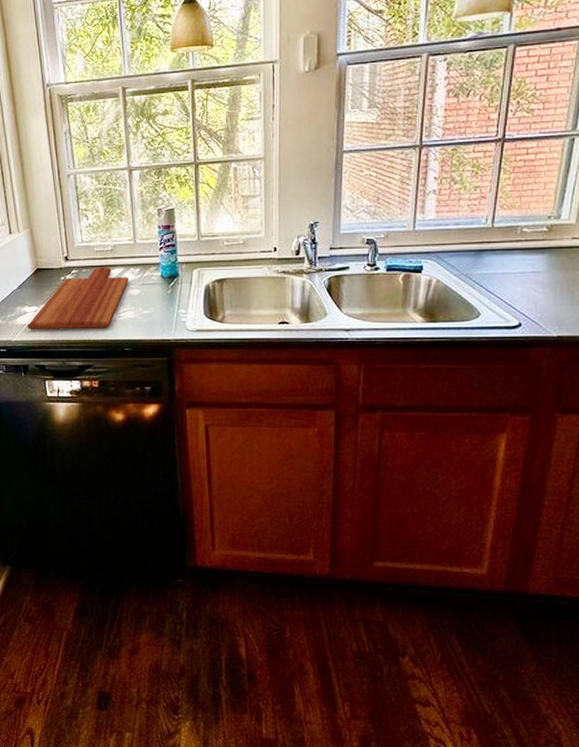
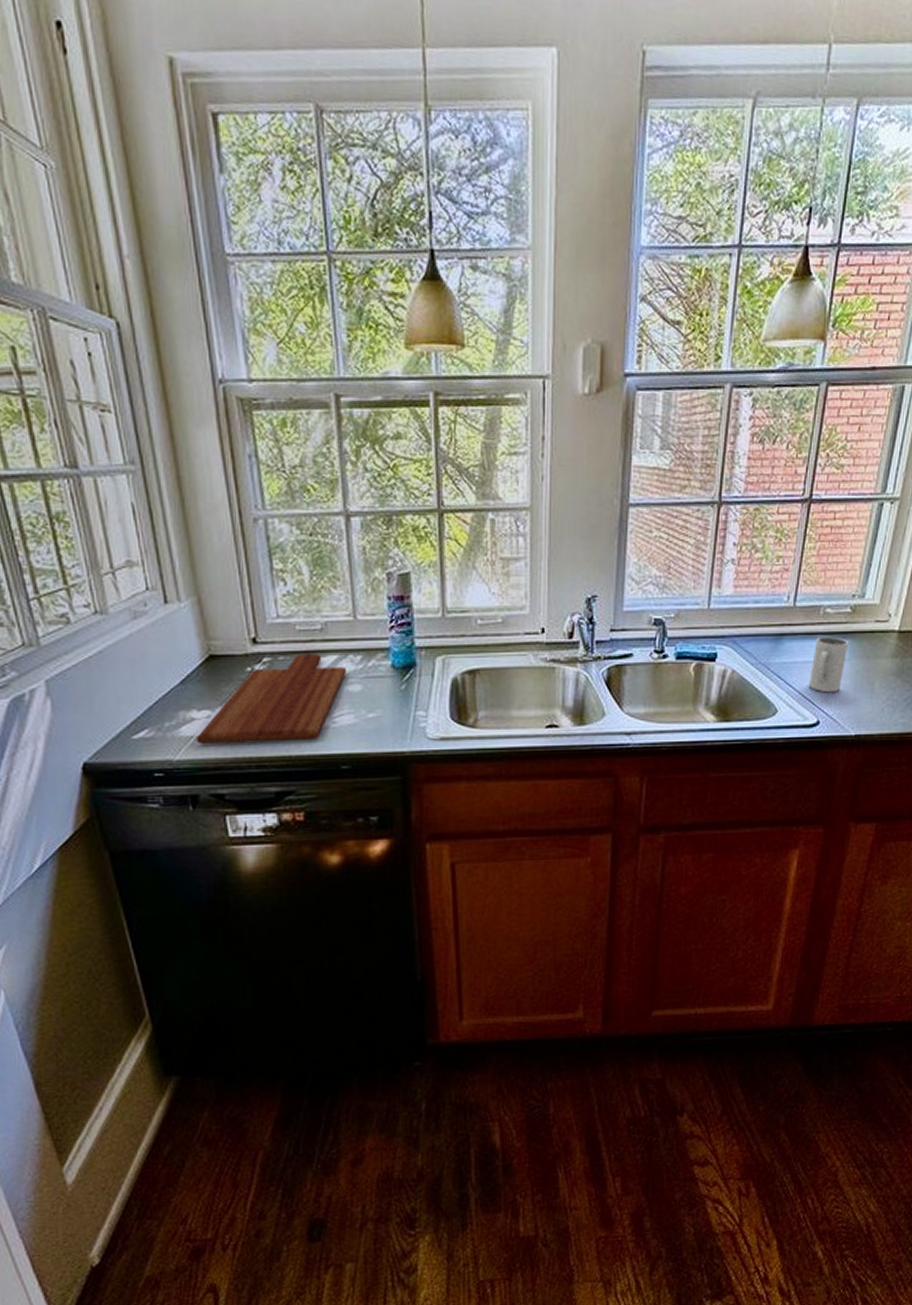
mug: none [509,251,547,300] -> present [808,636,849,693]

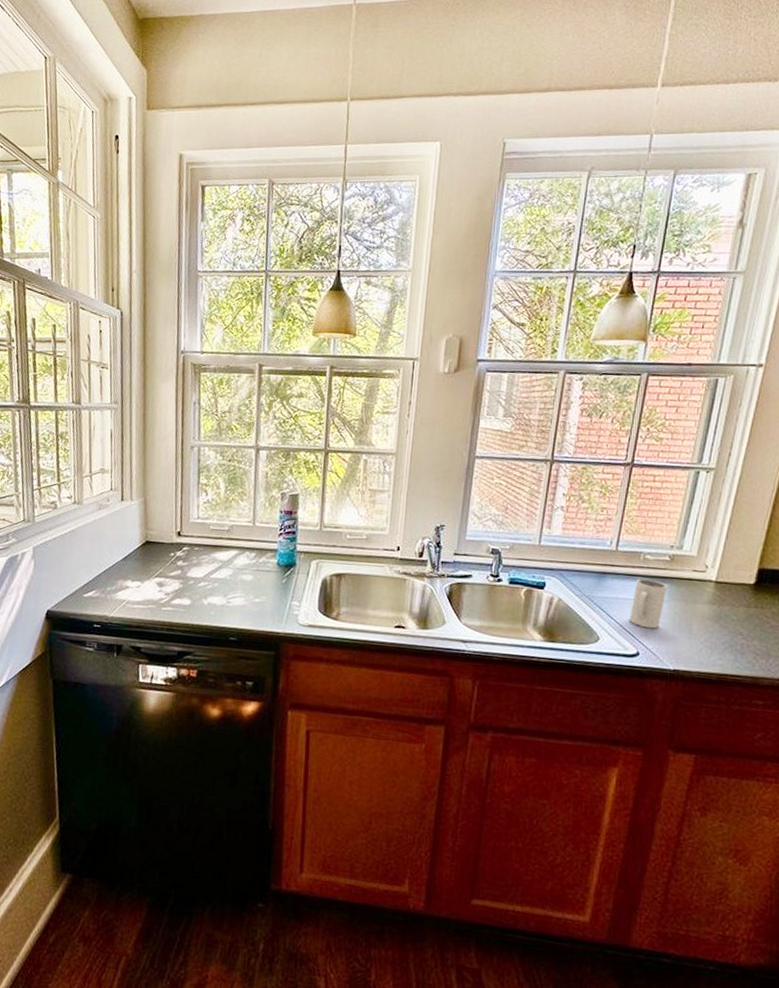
cutting board: present [197,653,347,743] -> none [127,546,243,614]

